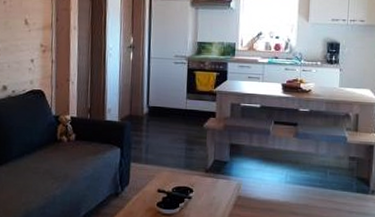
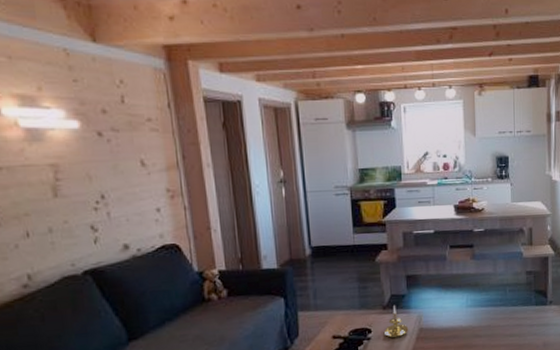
candle holder: none [204,171,228,202] -> present [383,306,409,339]

